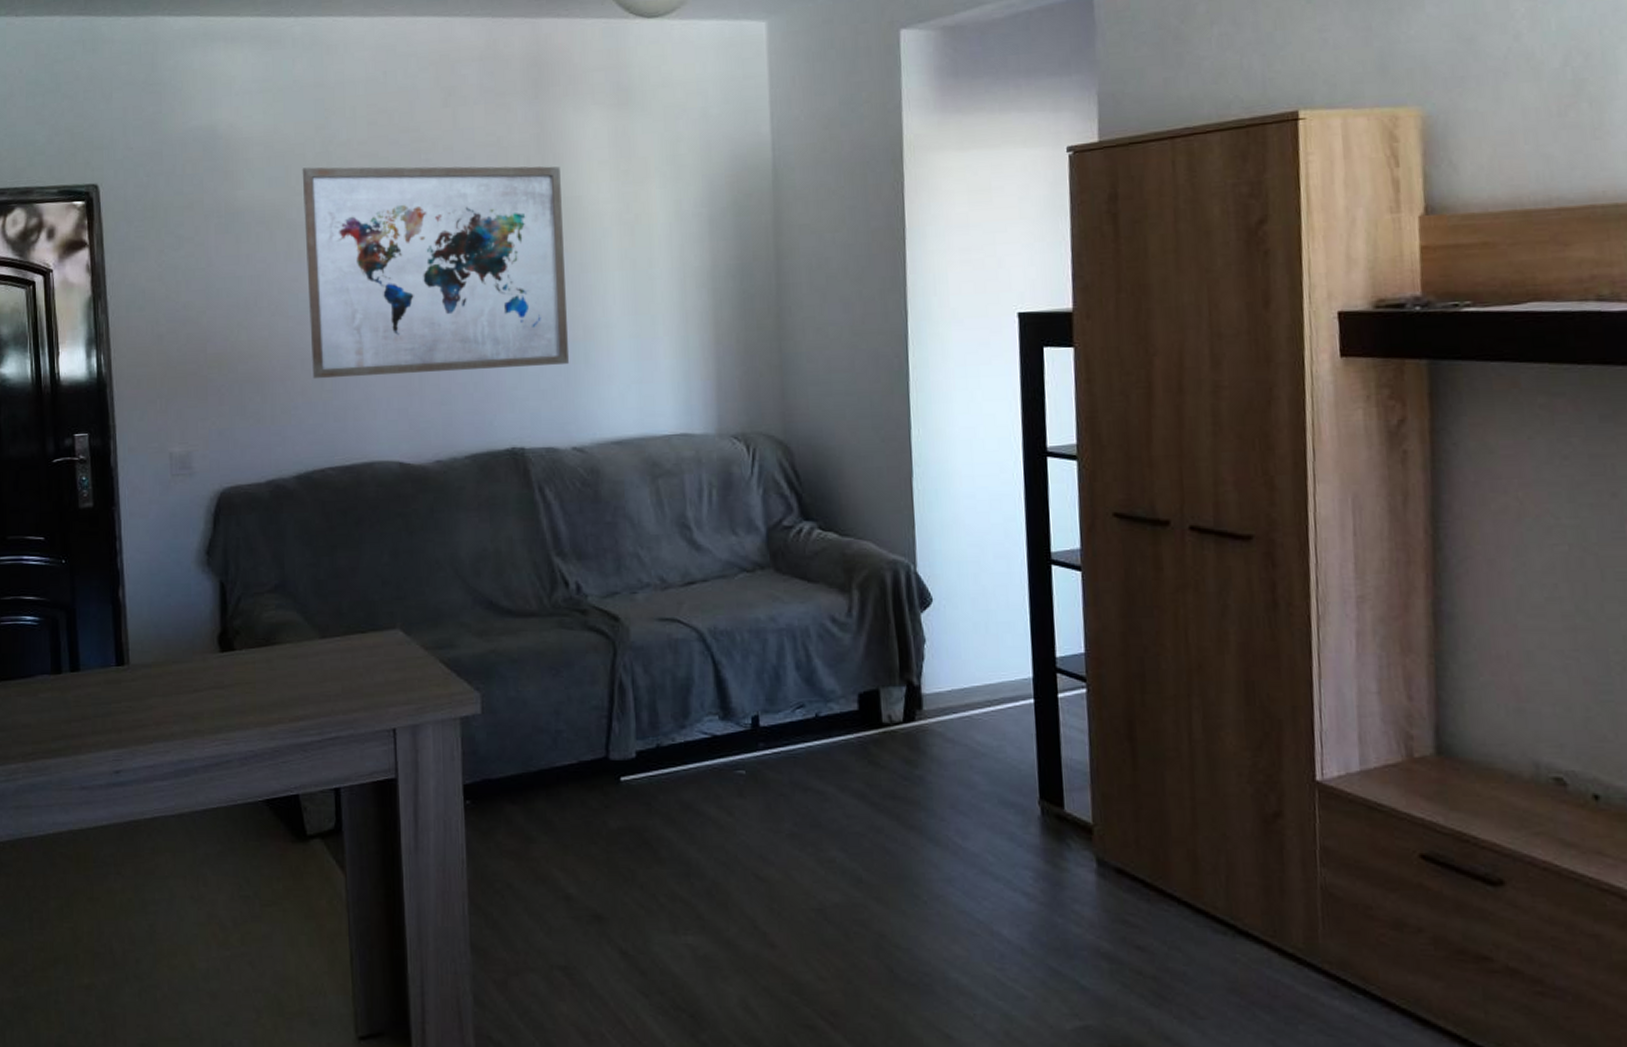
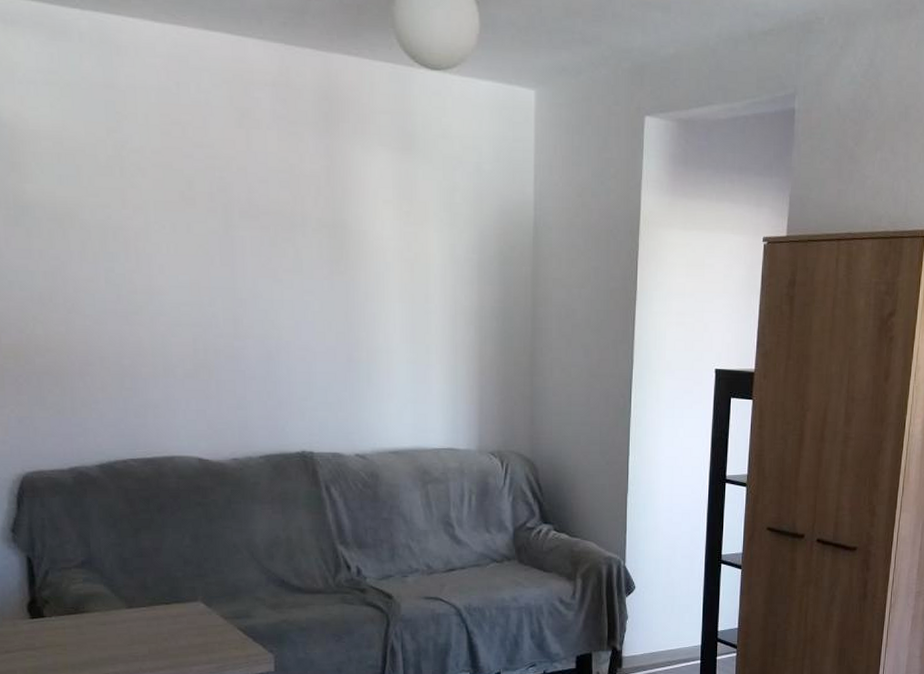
wall art: present [302,166,570,379] -> none [94,169,354,381]

